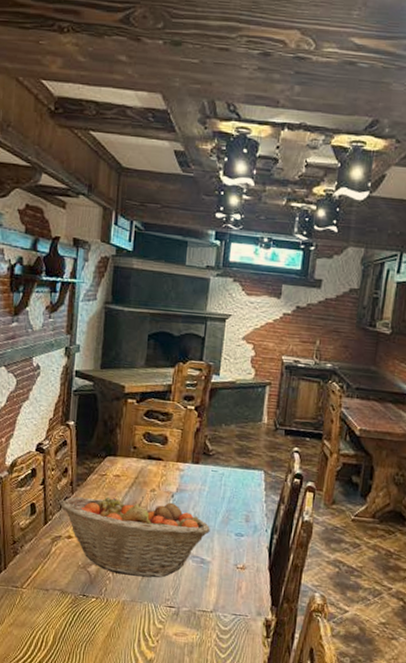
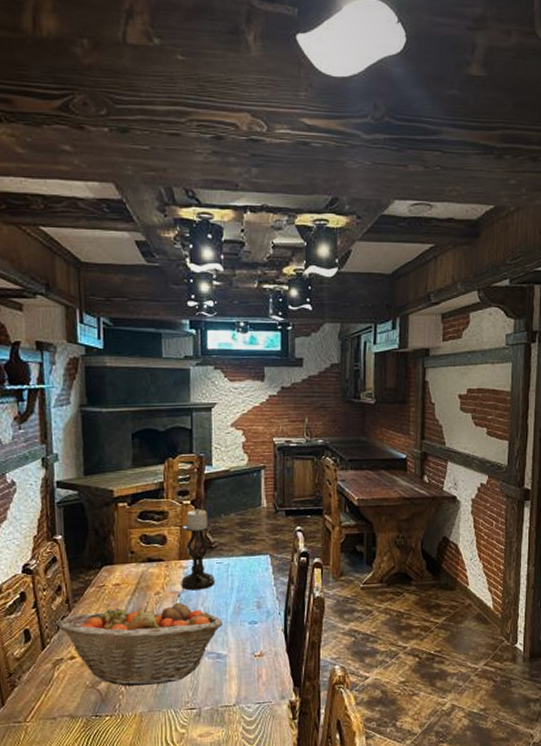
candle holder: none [175,415,212,495] -> present [181,508,215,591]

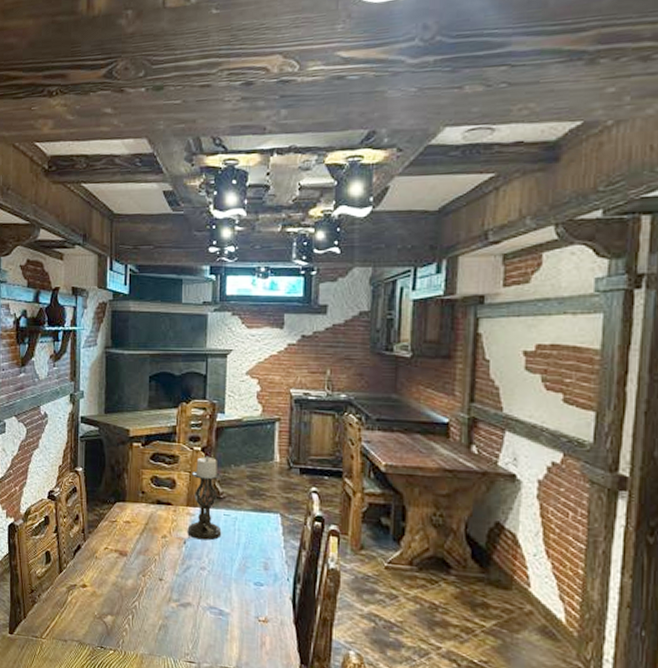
fruit basket: present [57,601,223,686] -> none [73,543,227,630]

